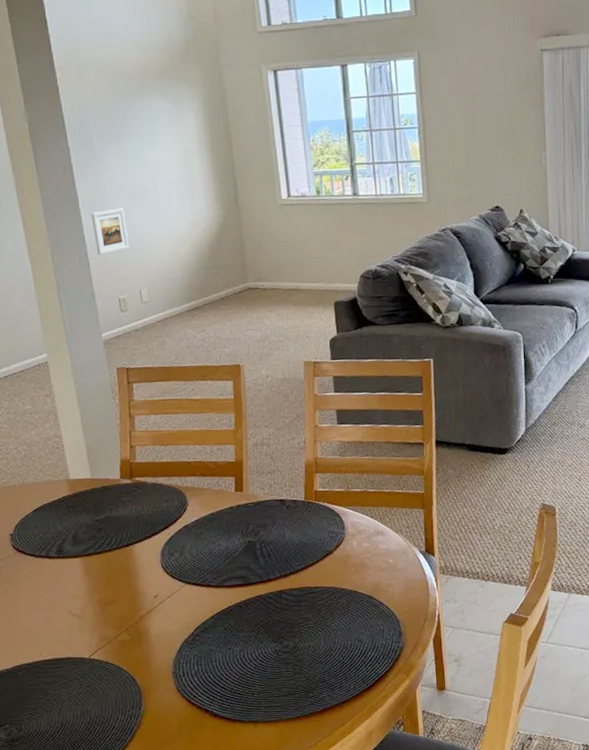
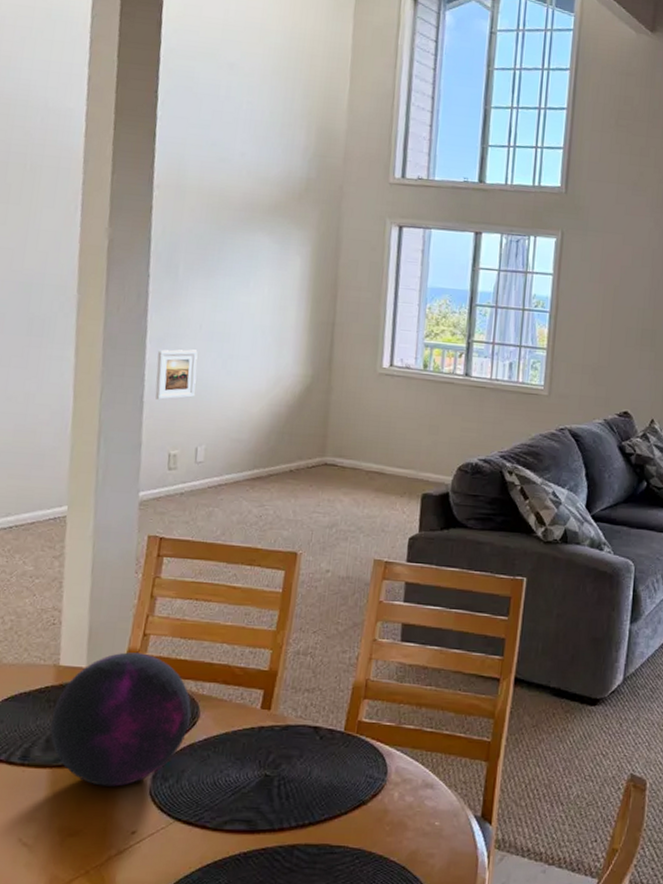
decorative orb: none [73,461,181,566] -> present [50,652,191,787]

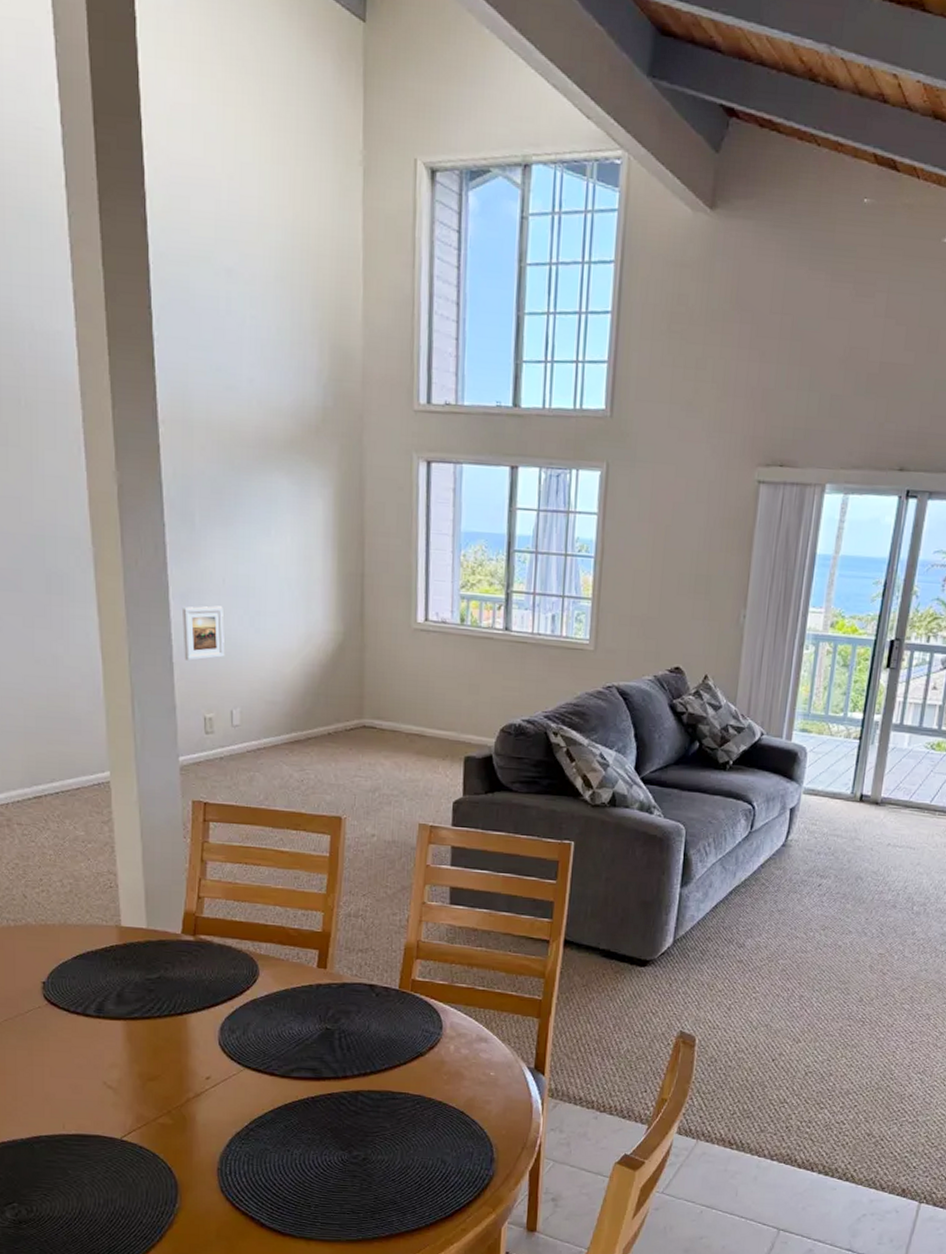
decorative orb: present [50,652,191,787] -> none [119,914,250,1038]

